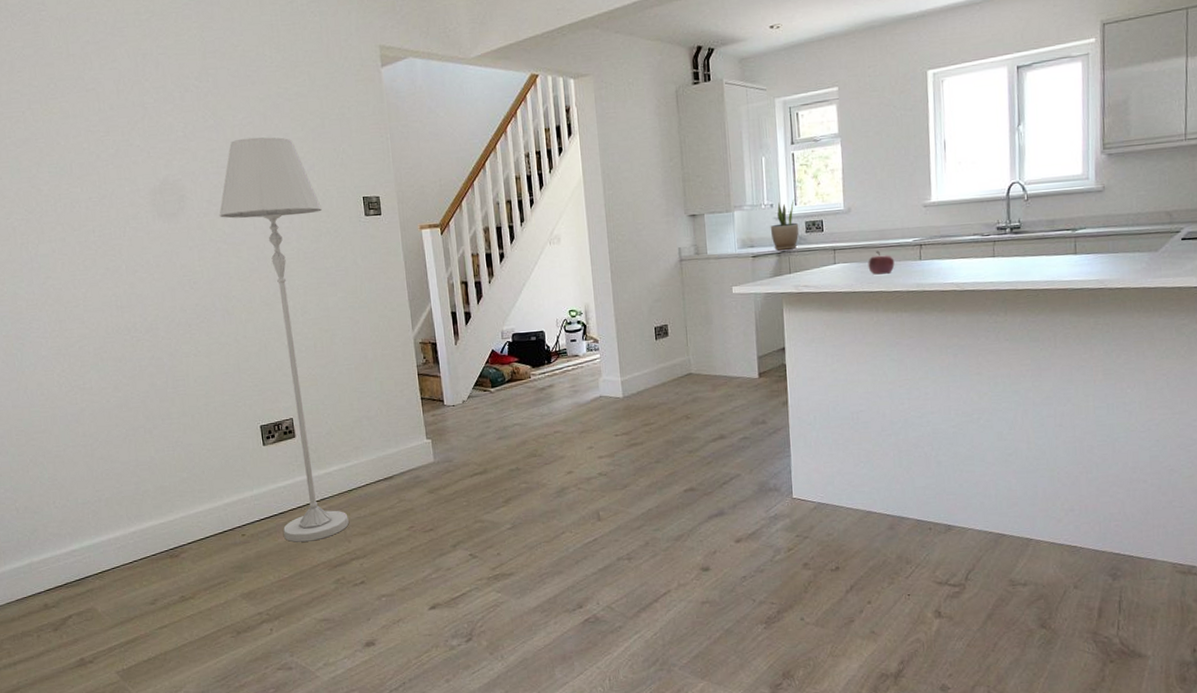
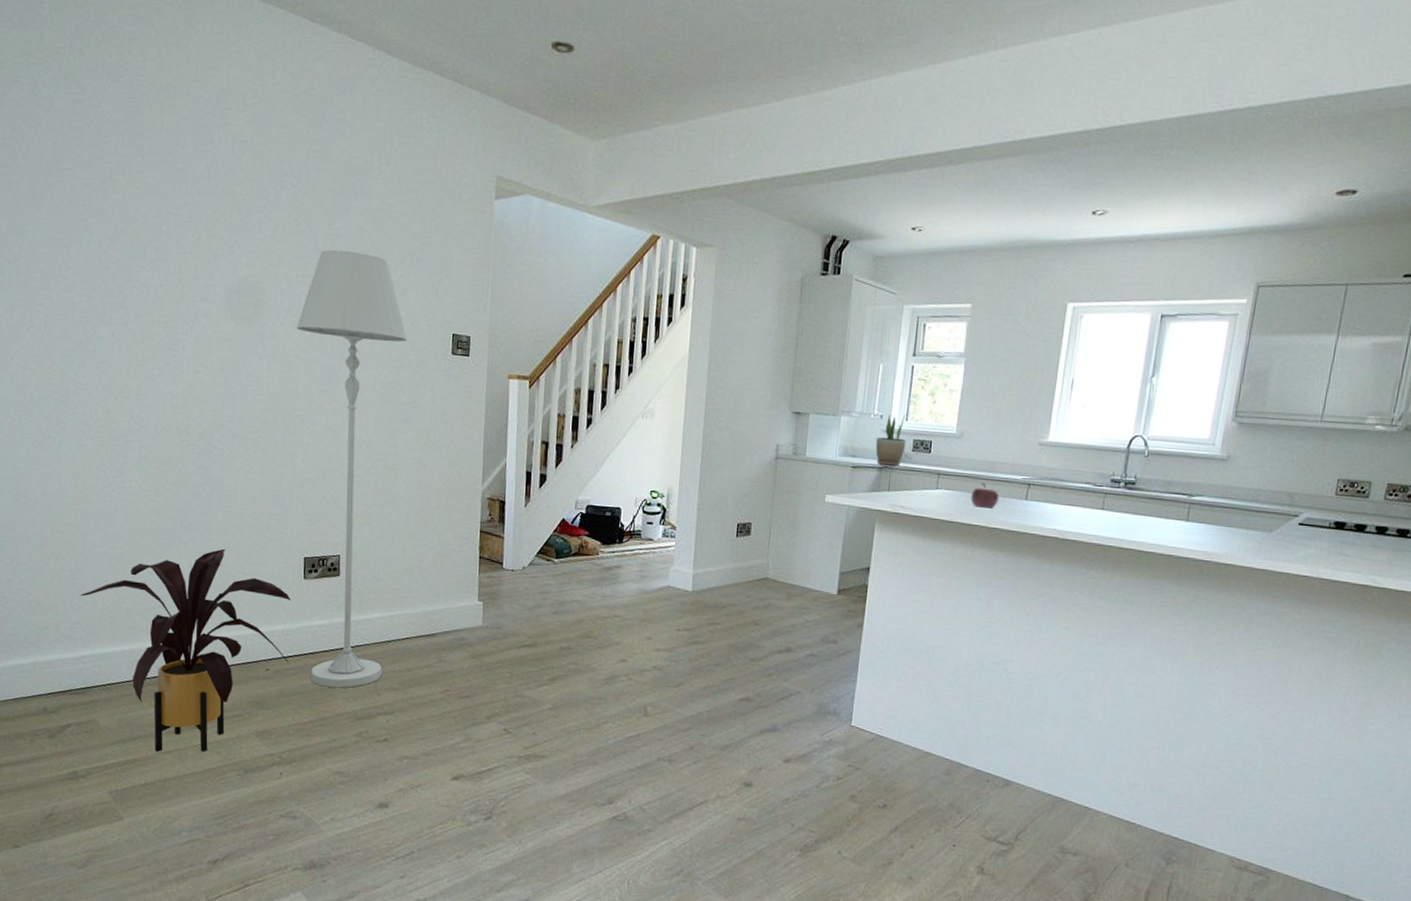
house plant: none [61,429,262,628] -> present [80,548,291,752]

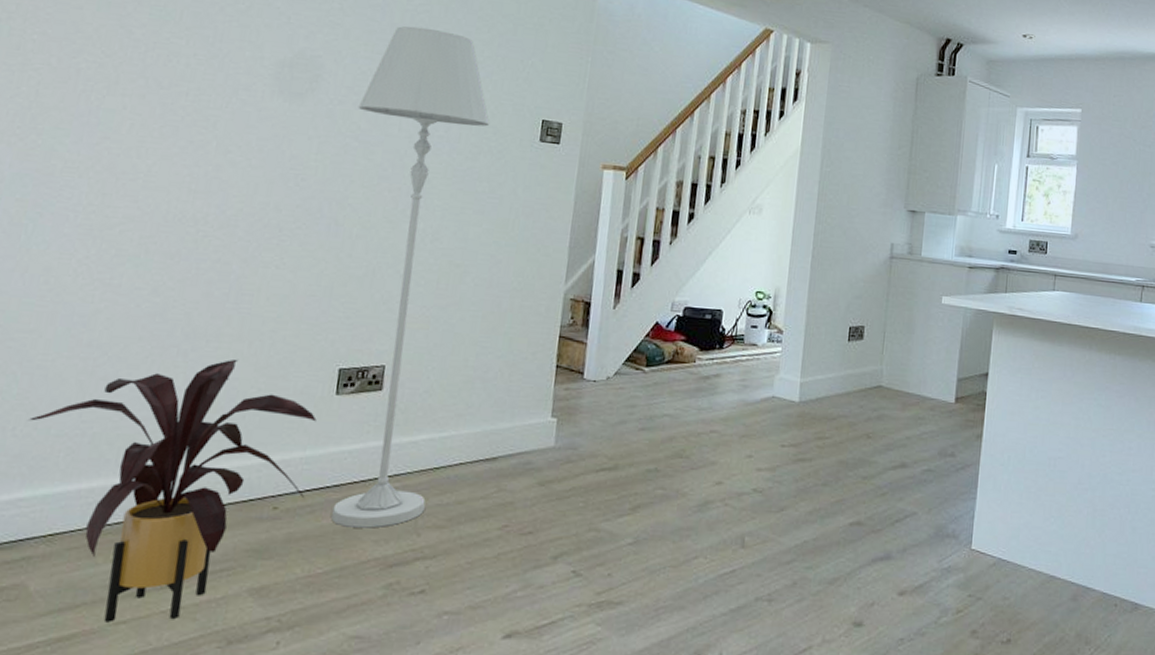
potted plant: present [875,412,908,466] -> none [992,212,1023,267]
fruit: present [970,482,999,510] -> none [1087,284,1115,312]

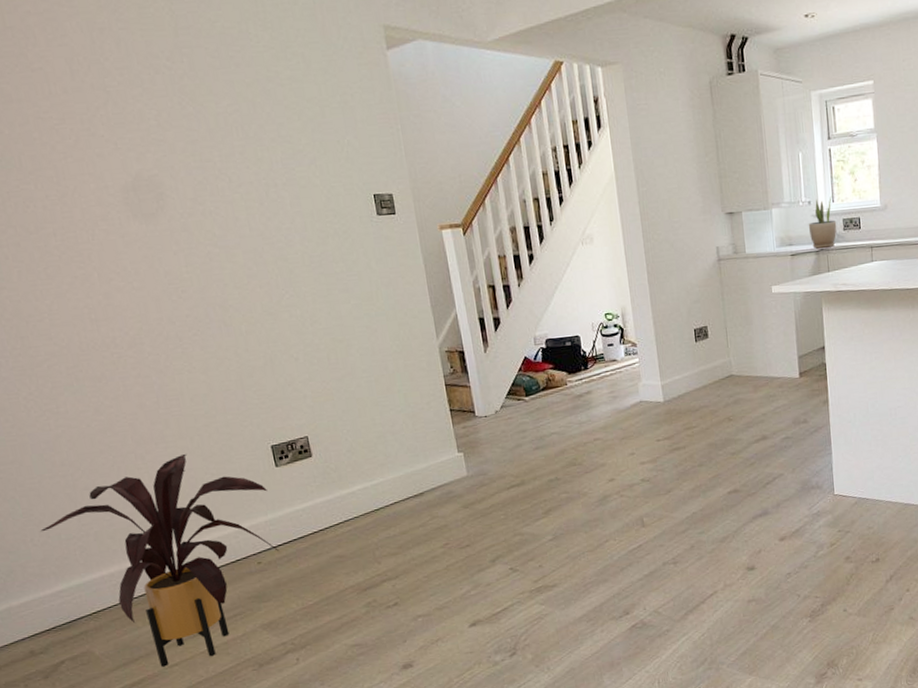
floor lamp: present [331,26,490,528] -> none [206,127,378,567]
potted plant: none [992,212,1023,267] -> present [808,194,837,249]

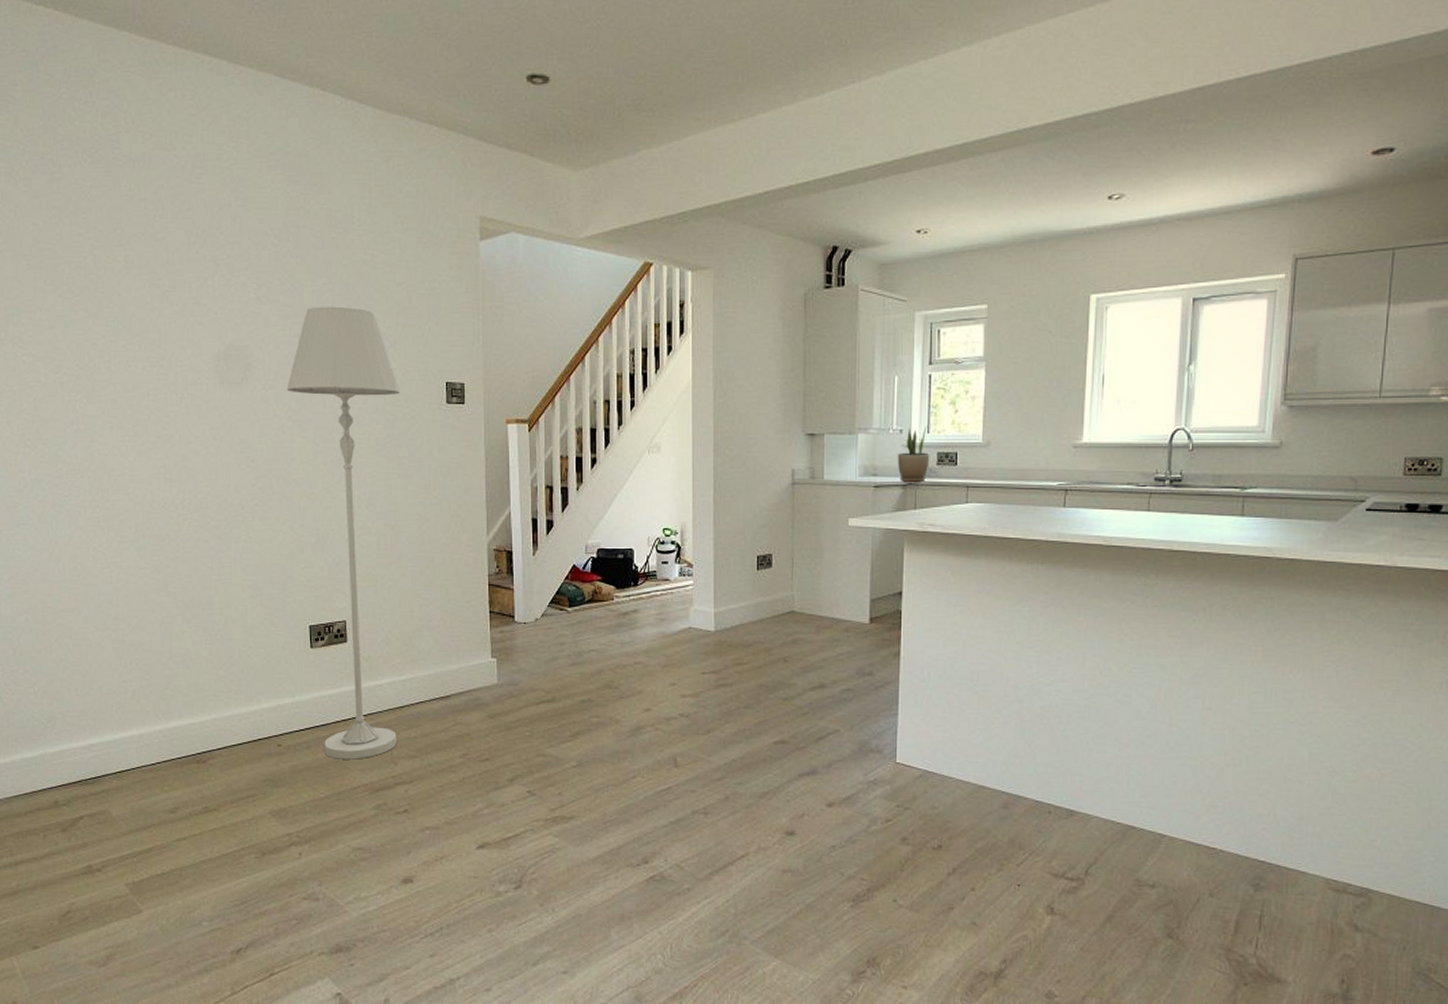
house plant: present [40,453,280,667] -> none [85,622,301,839]
floor lamp: none [206,127,378,567] -> present [286,306,401,760]

